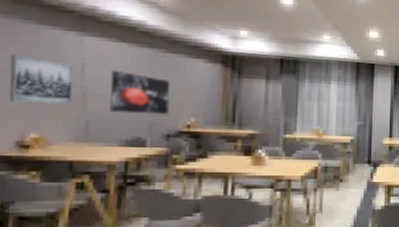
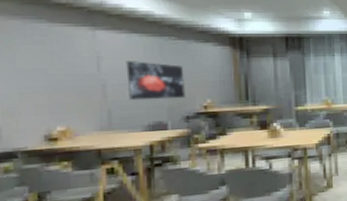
wall art: present [8,55,74,105] -> none [27,54,93,99]

